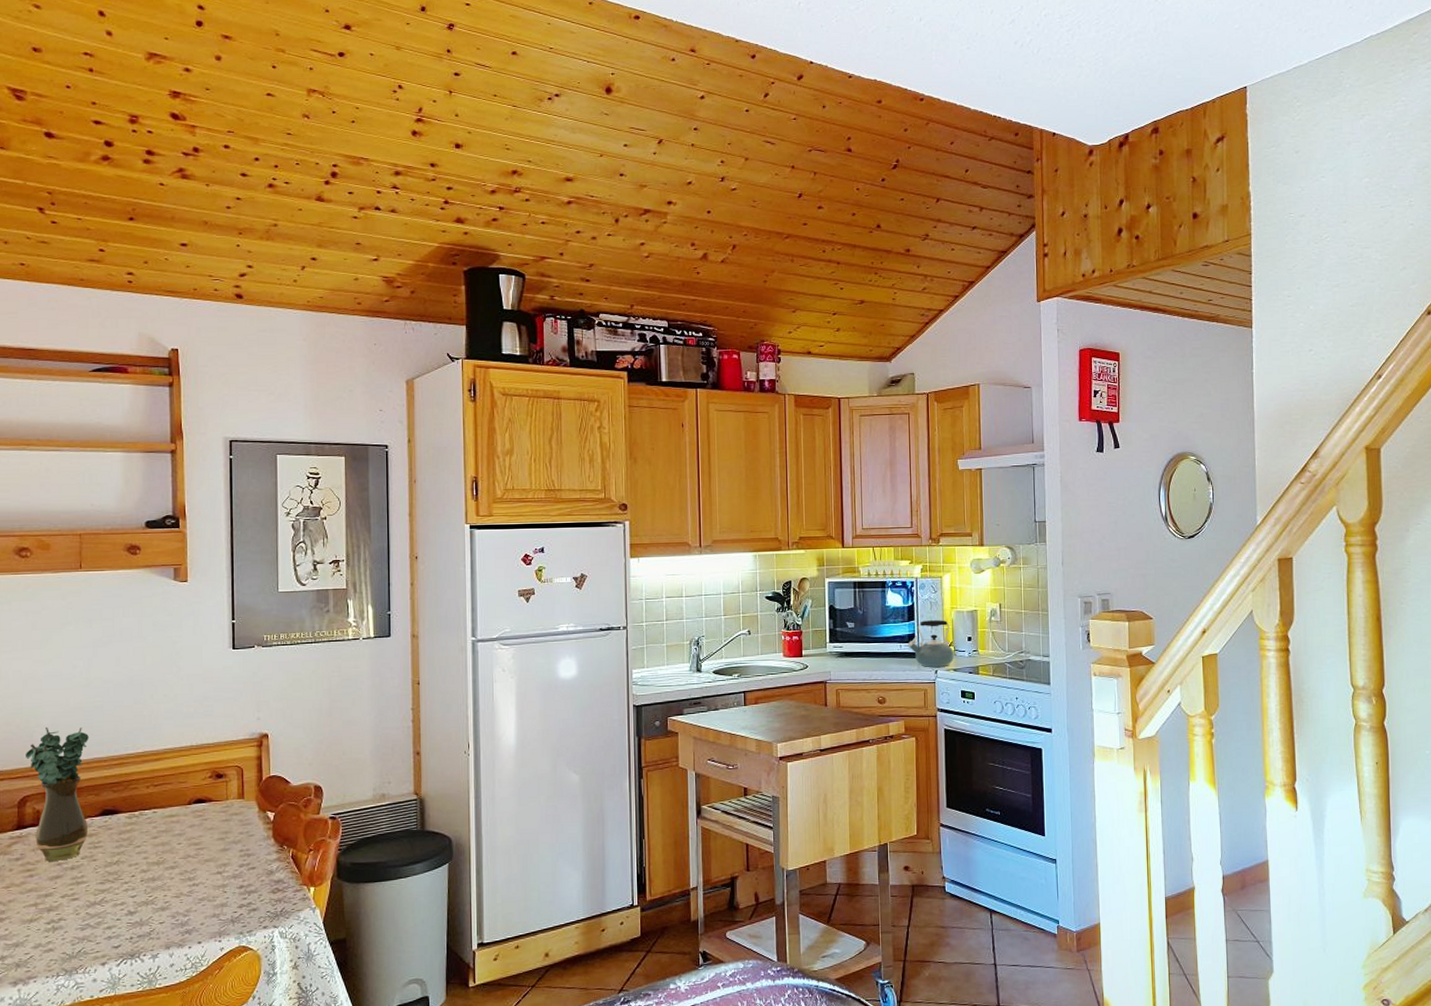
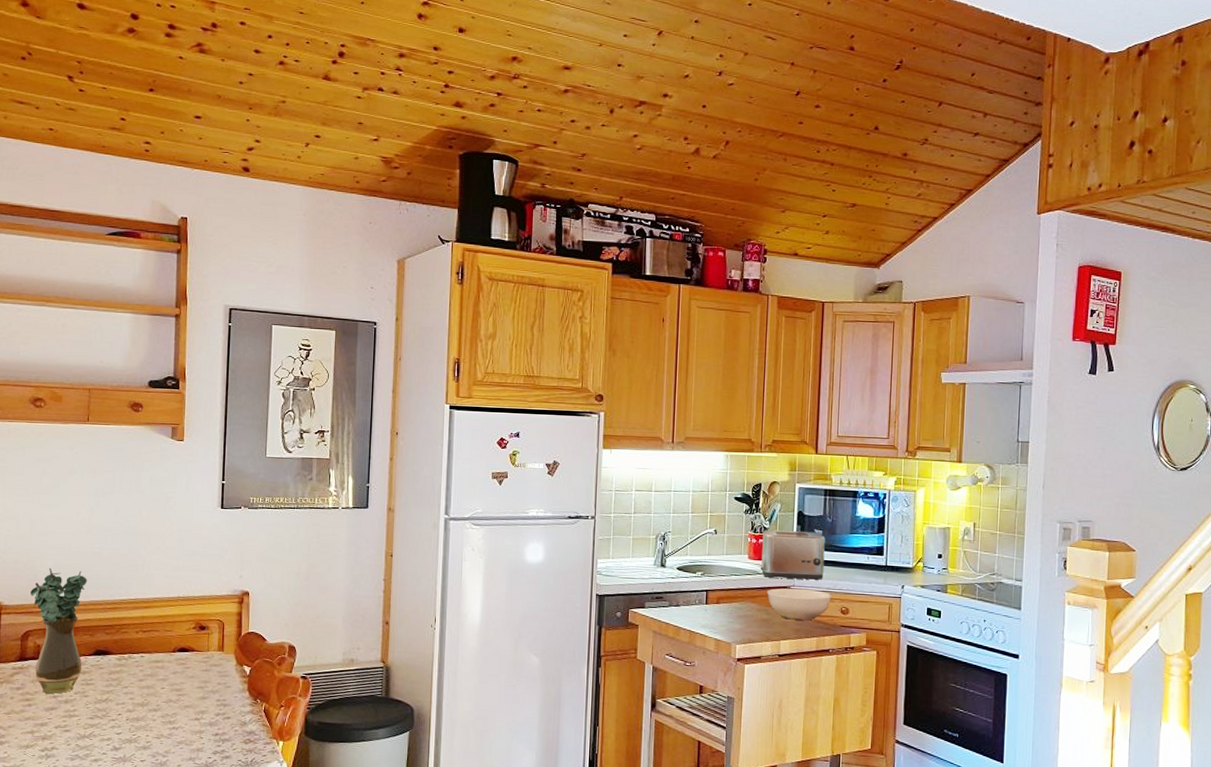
toaster: none [796,624,862,674] -> present [760,529,830,580]
bowl: none [803,682,868,714] -> present [766,588,832,621]
kettle: present [908,620,954,667] -> none [875,534,923,582]

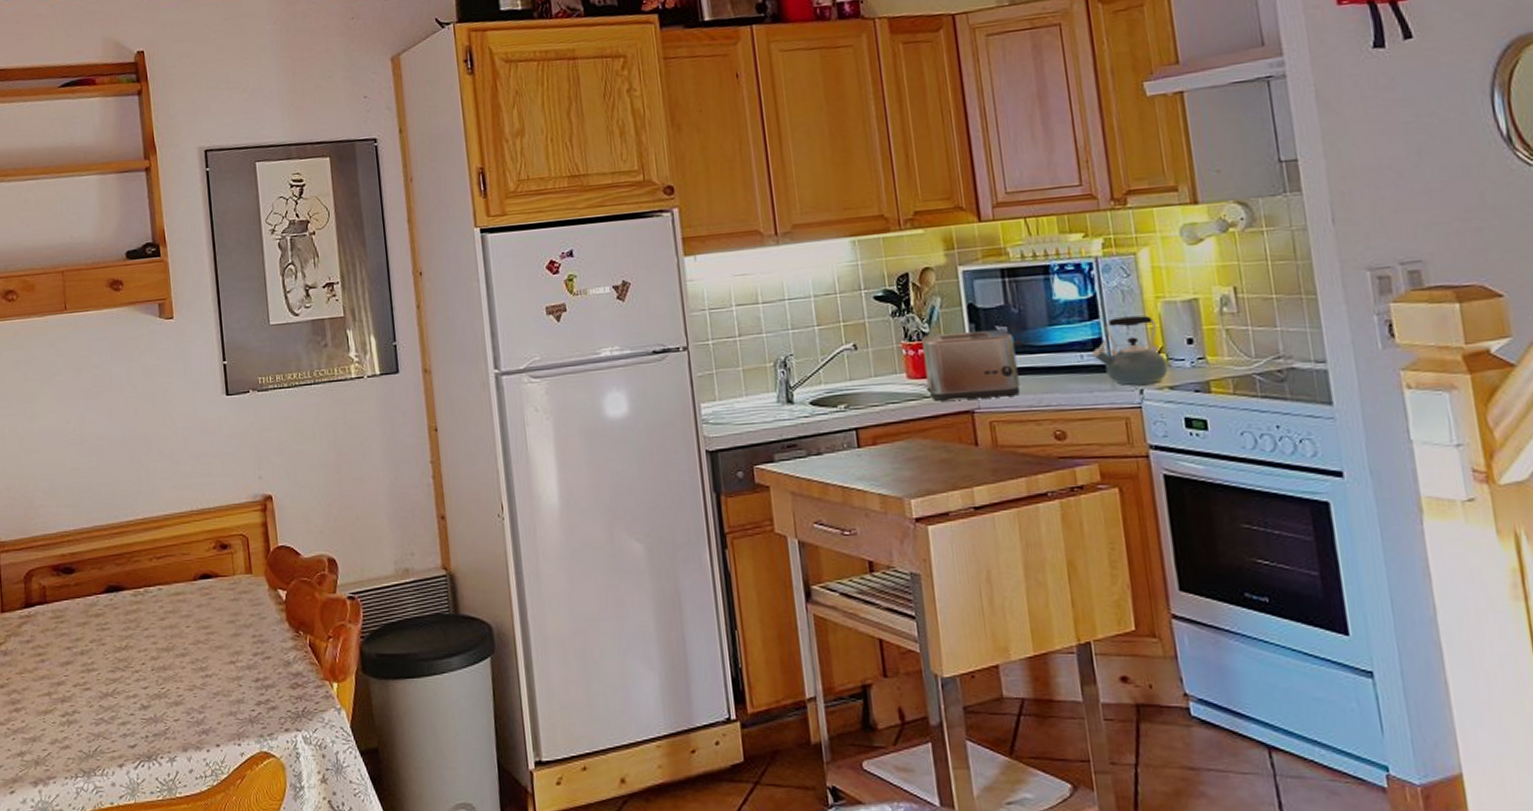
vase: present [30,568,87,694] -> none [28,491,95,644]
bowl: present [766,588,832,621] -> none [941,410,1038,457]
kettle: none [875,534,923,582] -> present [1092,315,1168,385]

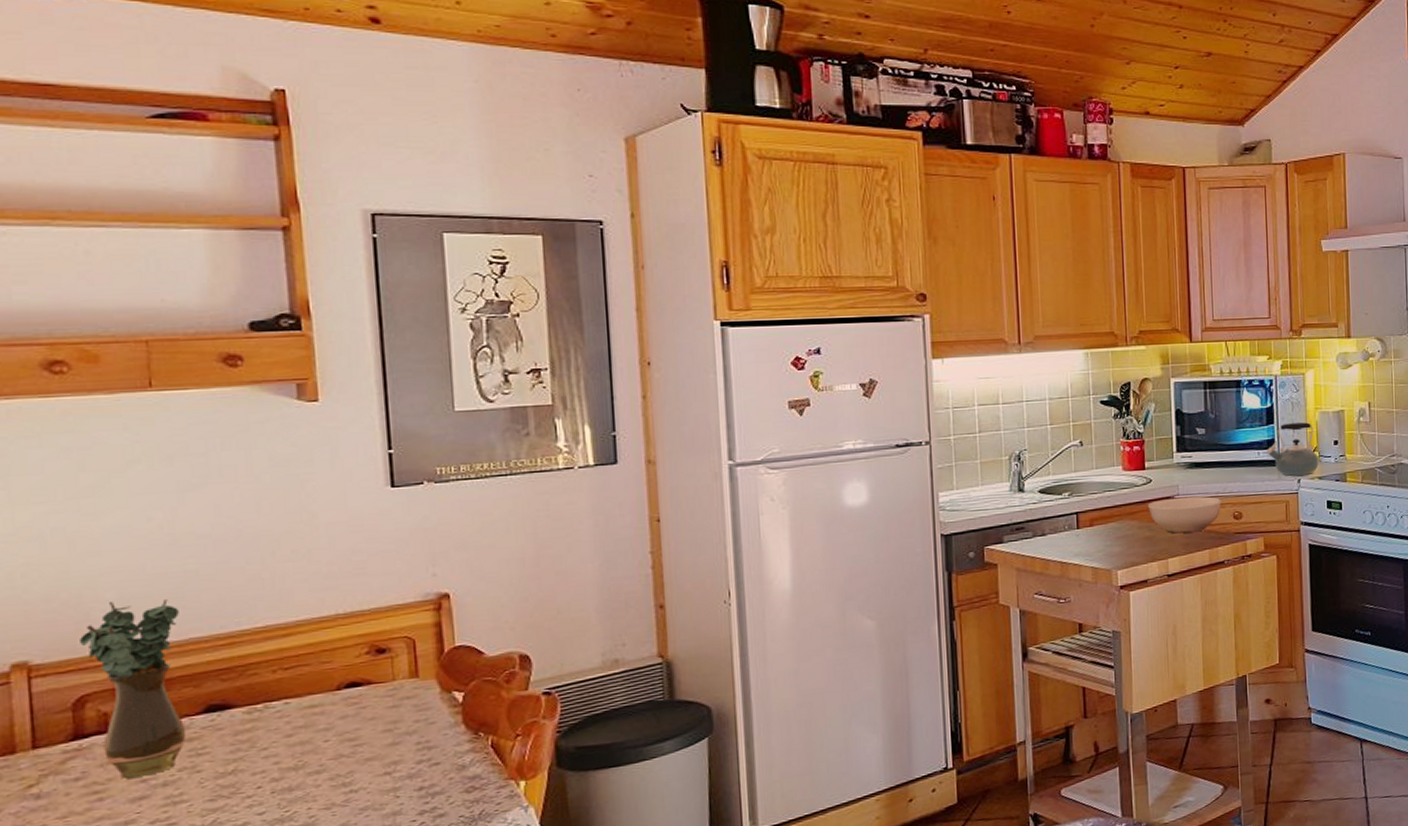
vase: none [28,491,95,644] -> present [80,599,187,778]
toaster: present [922,329,1022,401] -> none [1137,430,1215,489]
bowl: none [941,410,1038,457] -> present [1147,496,1222,534]

